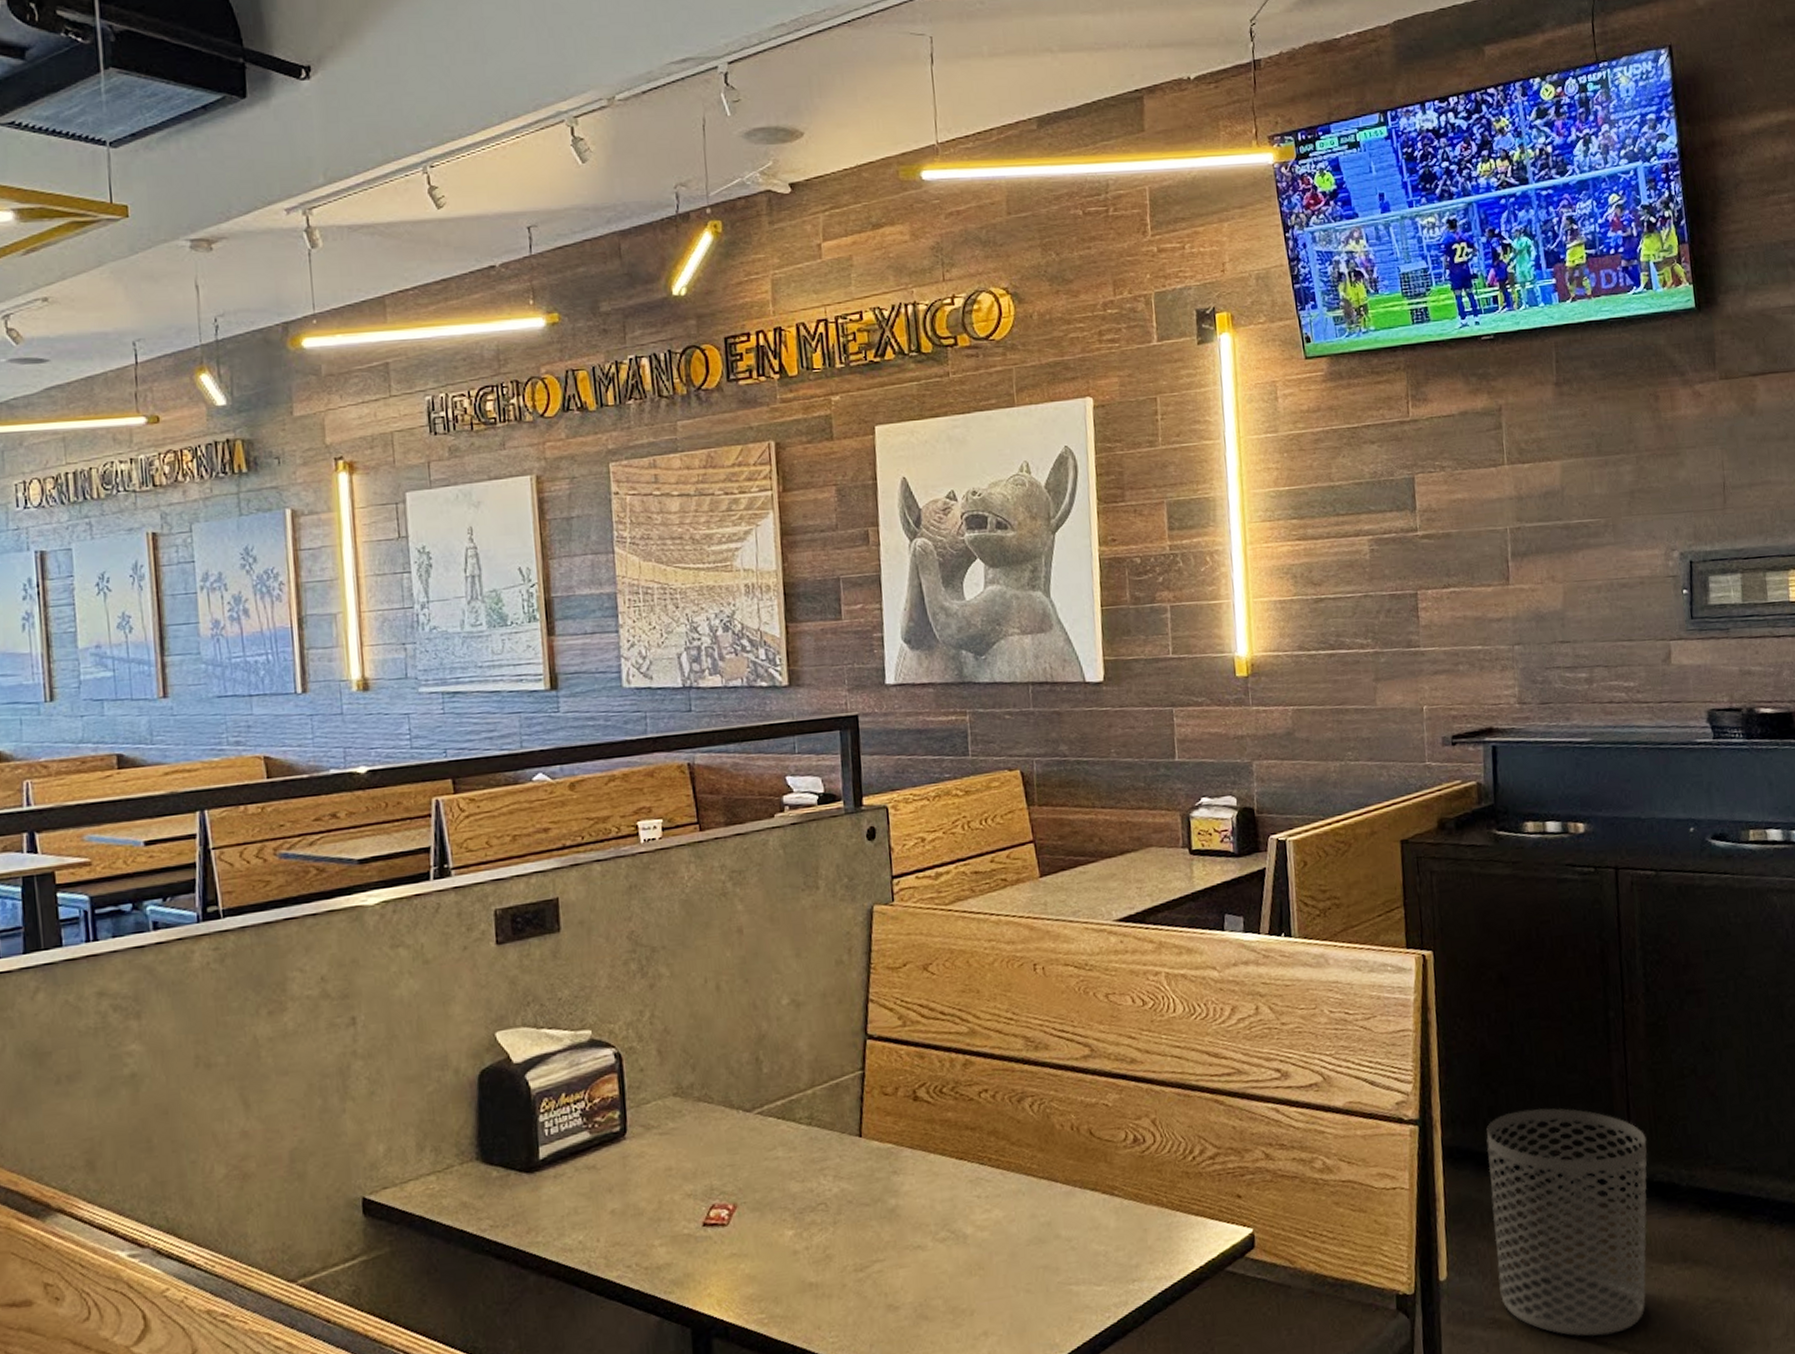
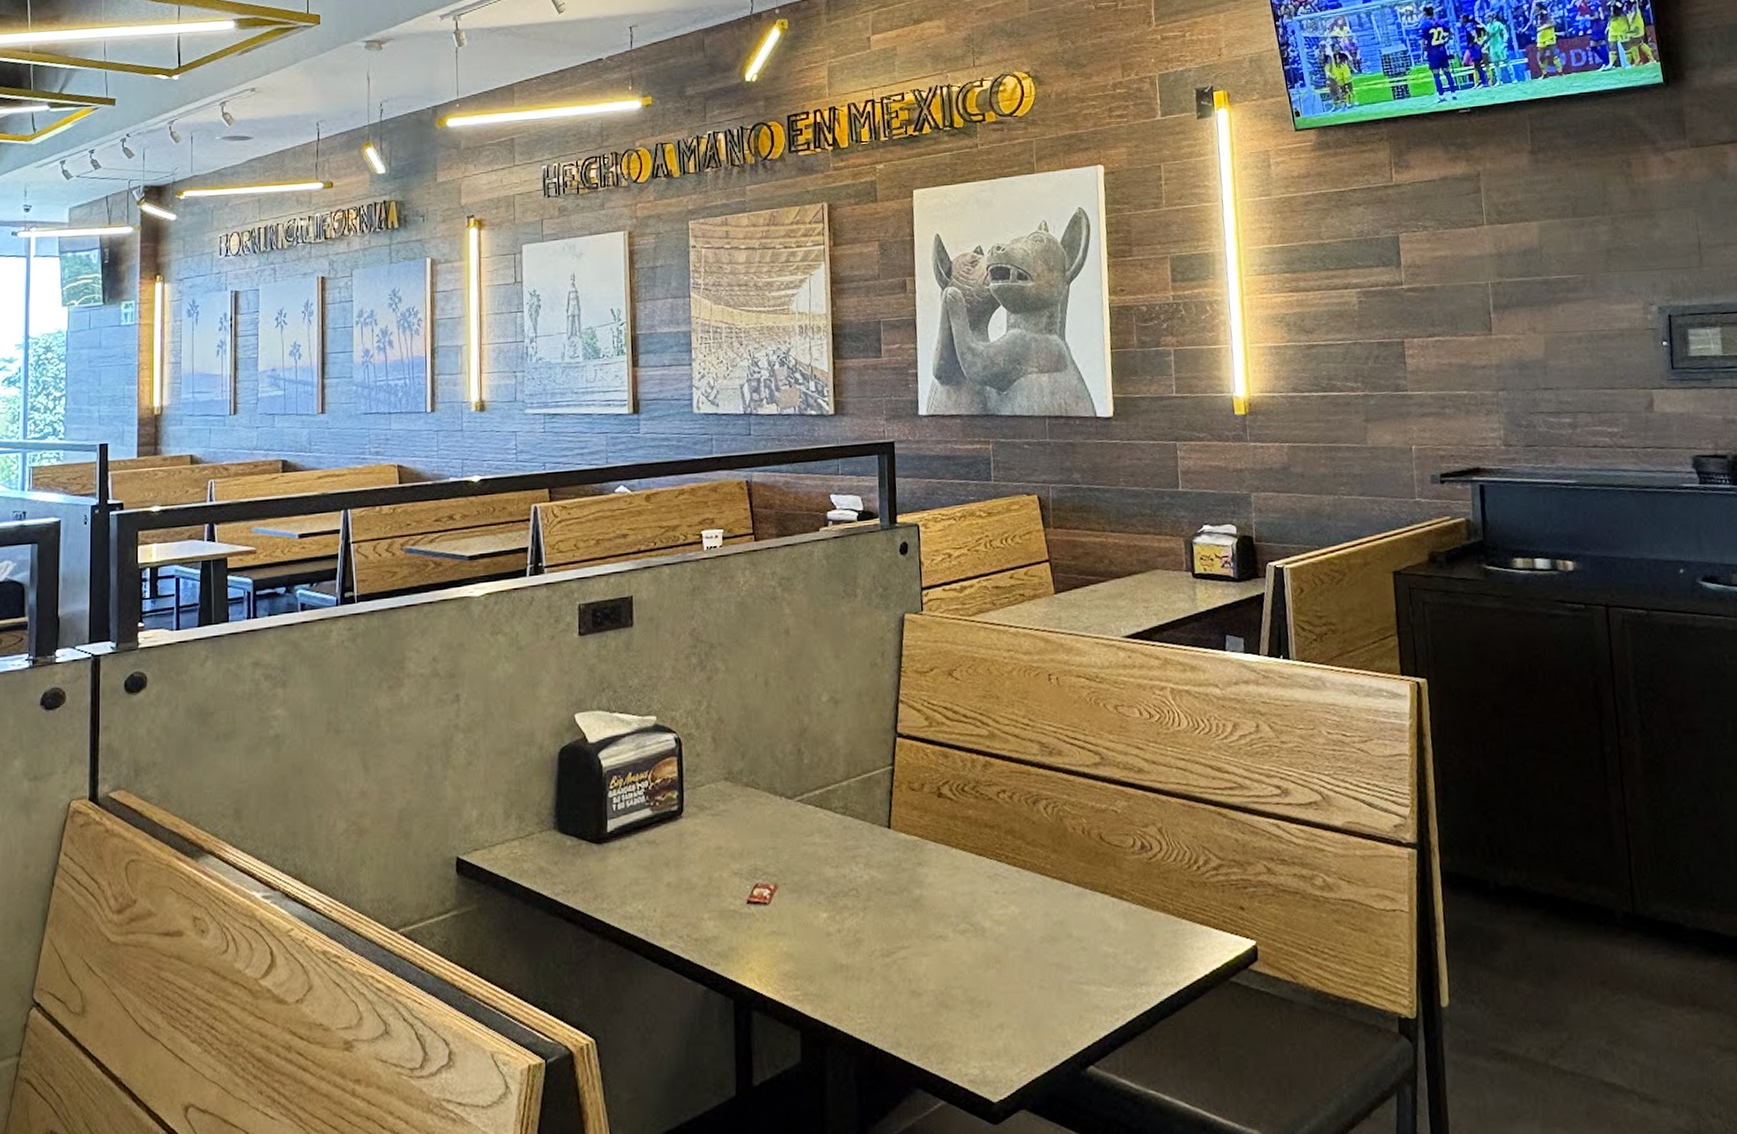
waste bin: present [1486,1108,1648,1337] -> none [1485,839,1655,1077]

